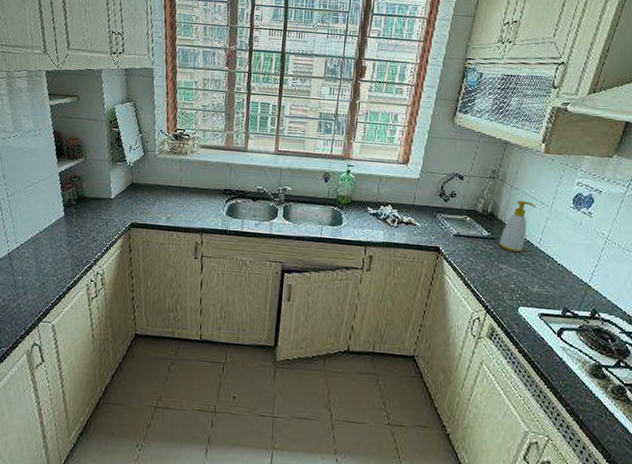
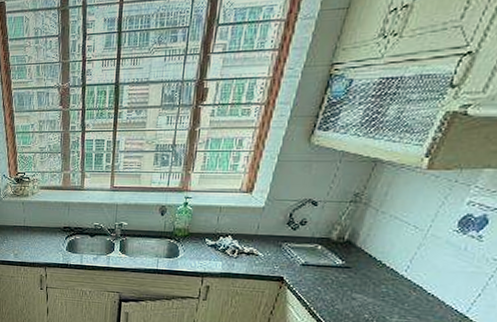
soap bottle: present [498,201,536,253] -> none [353,226,407,282]

